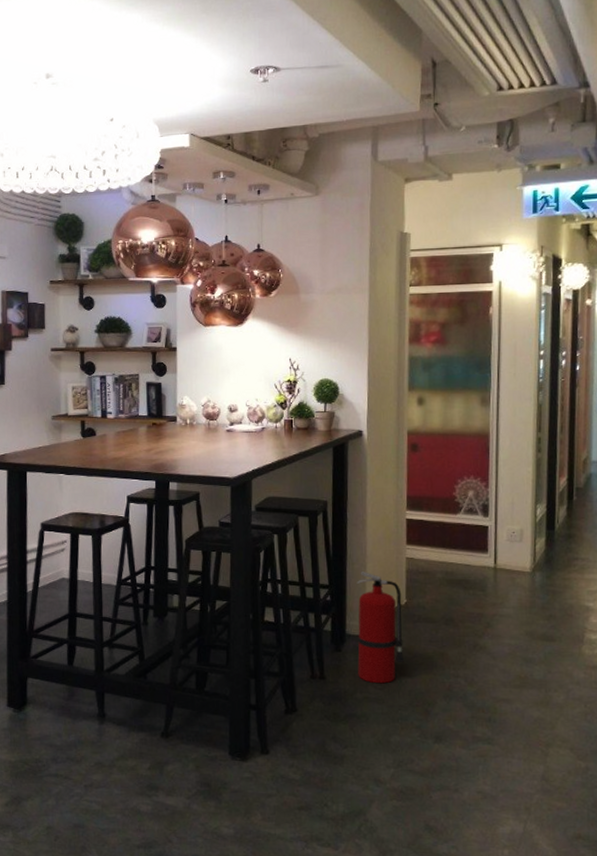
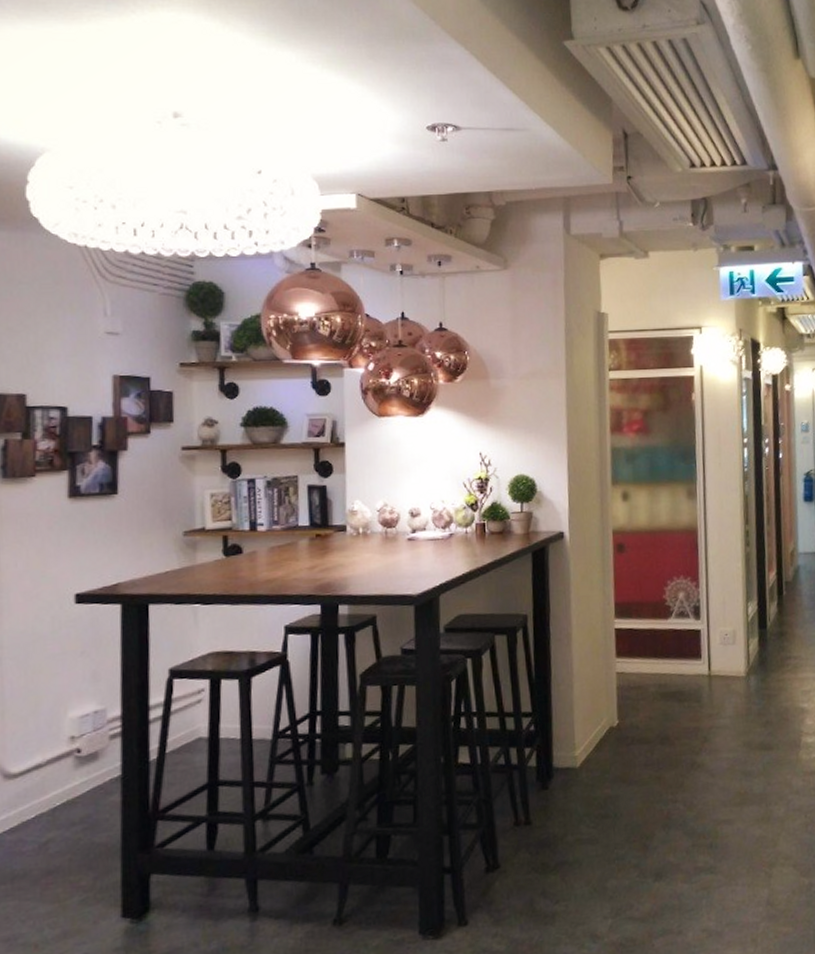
fire extinguisher: present [356,572,405,684] -> none [563,693,619,822]

